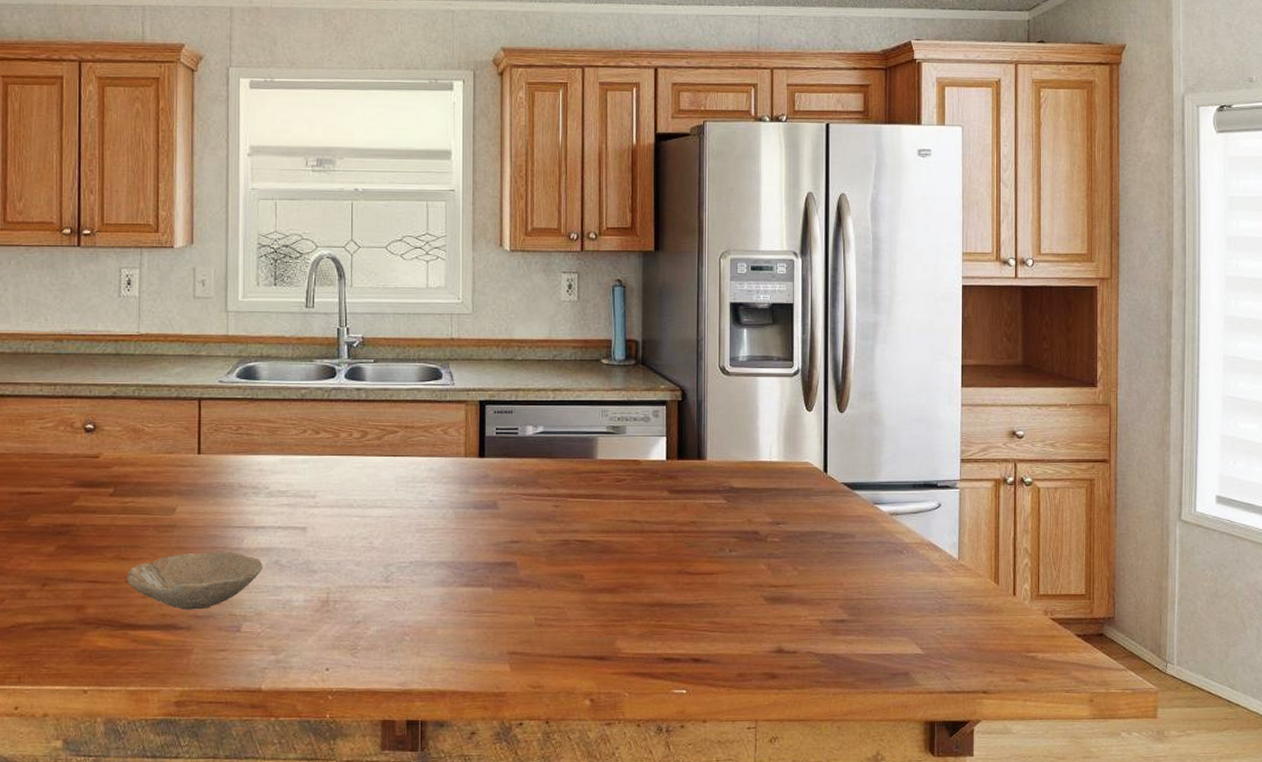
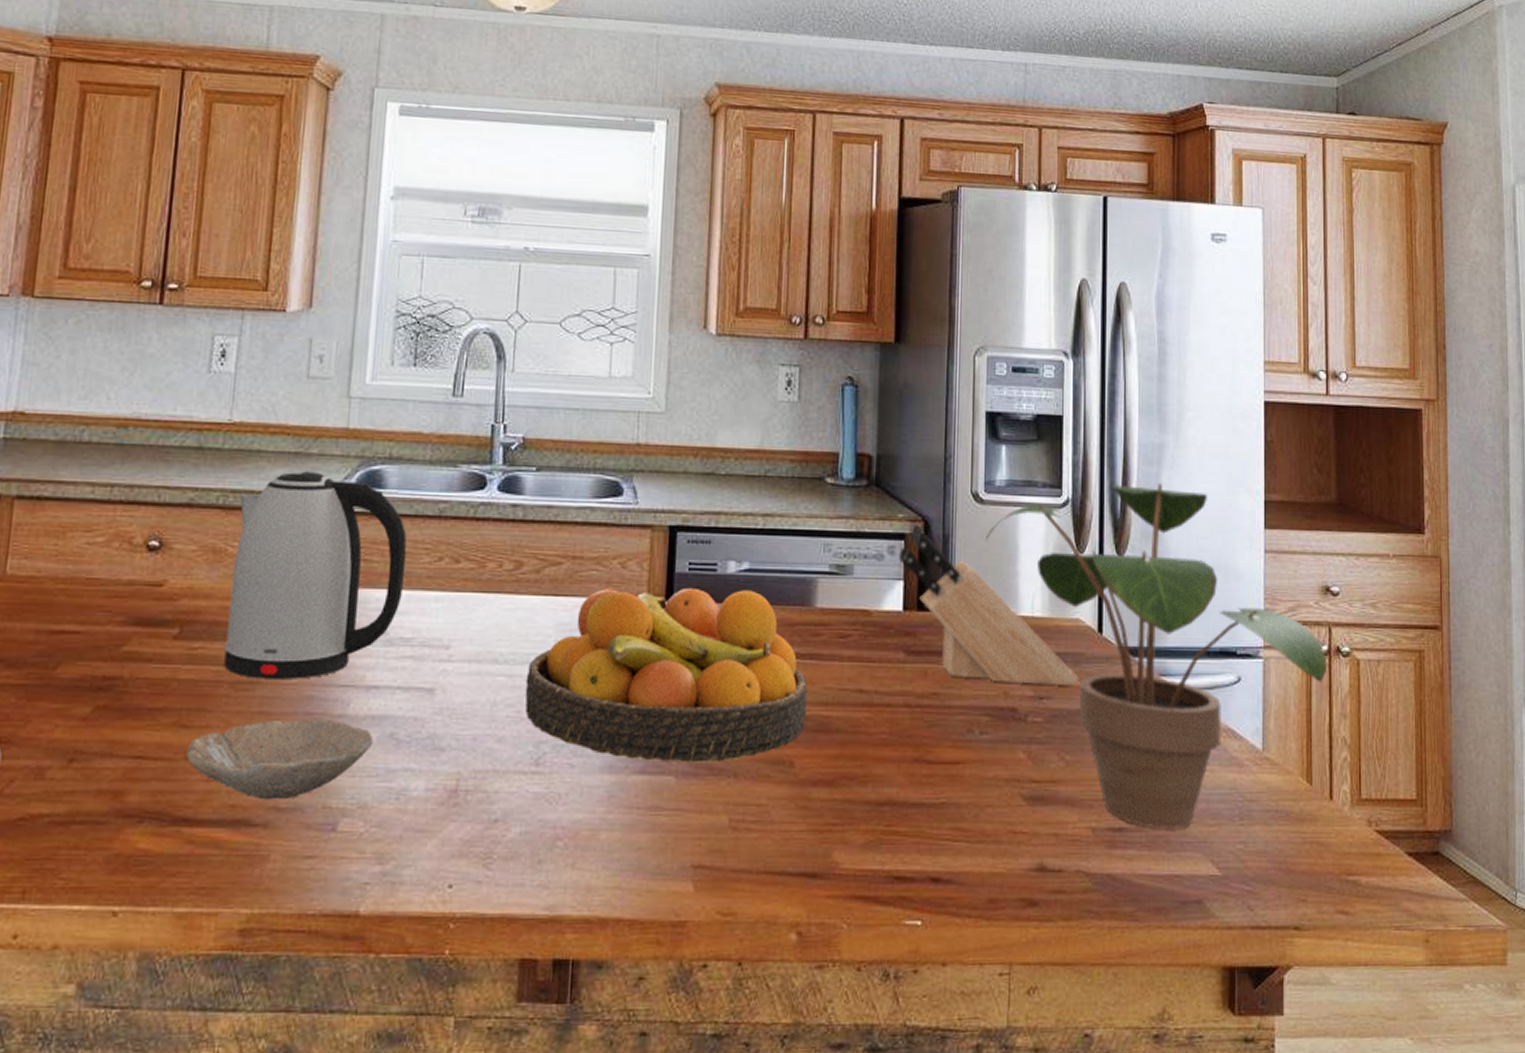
kettle: none [148,369,279,523] -> present [224,471,407,679]
fruit bowl: none [375,447,592,578] -> present [525,587,807,763]
knife block: none [662,393,808,513] -> present [899,525,1079,685]
potted plant: none [732,354,1012,620] -> present [986,483,1326,829]

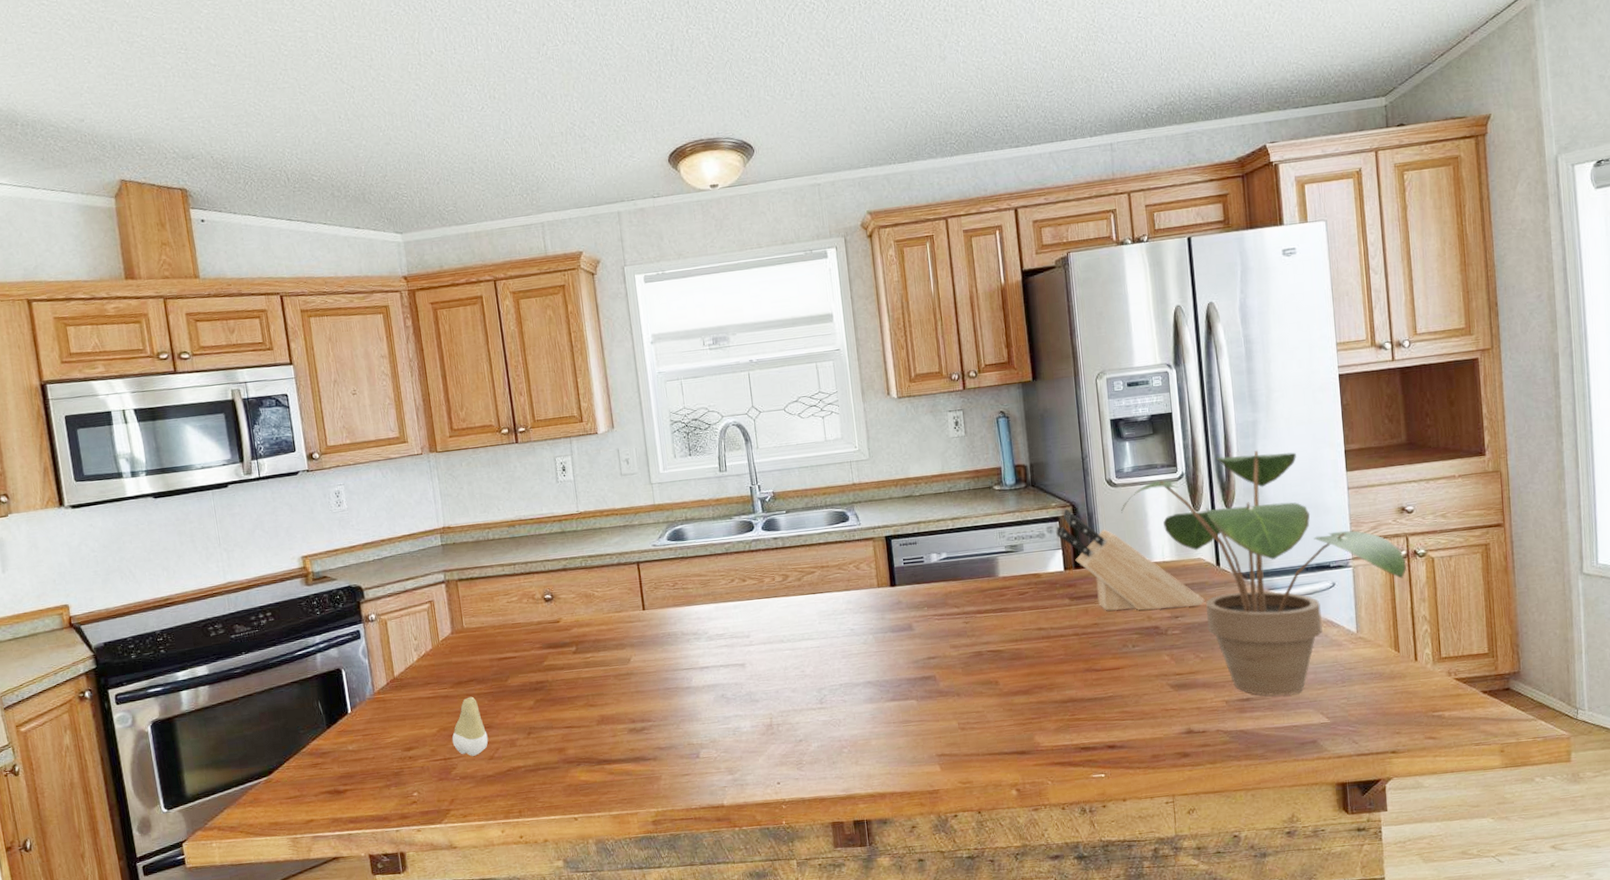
bowl: present [186,719,373,800] -> none [597,691,712,744]
kettle: present [224,471,407,679] -> none [594,536,712,672]
fruit bowl: present [525,587,807,763] -> none [804,571,1002,693]

